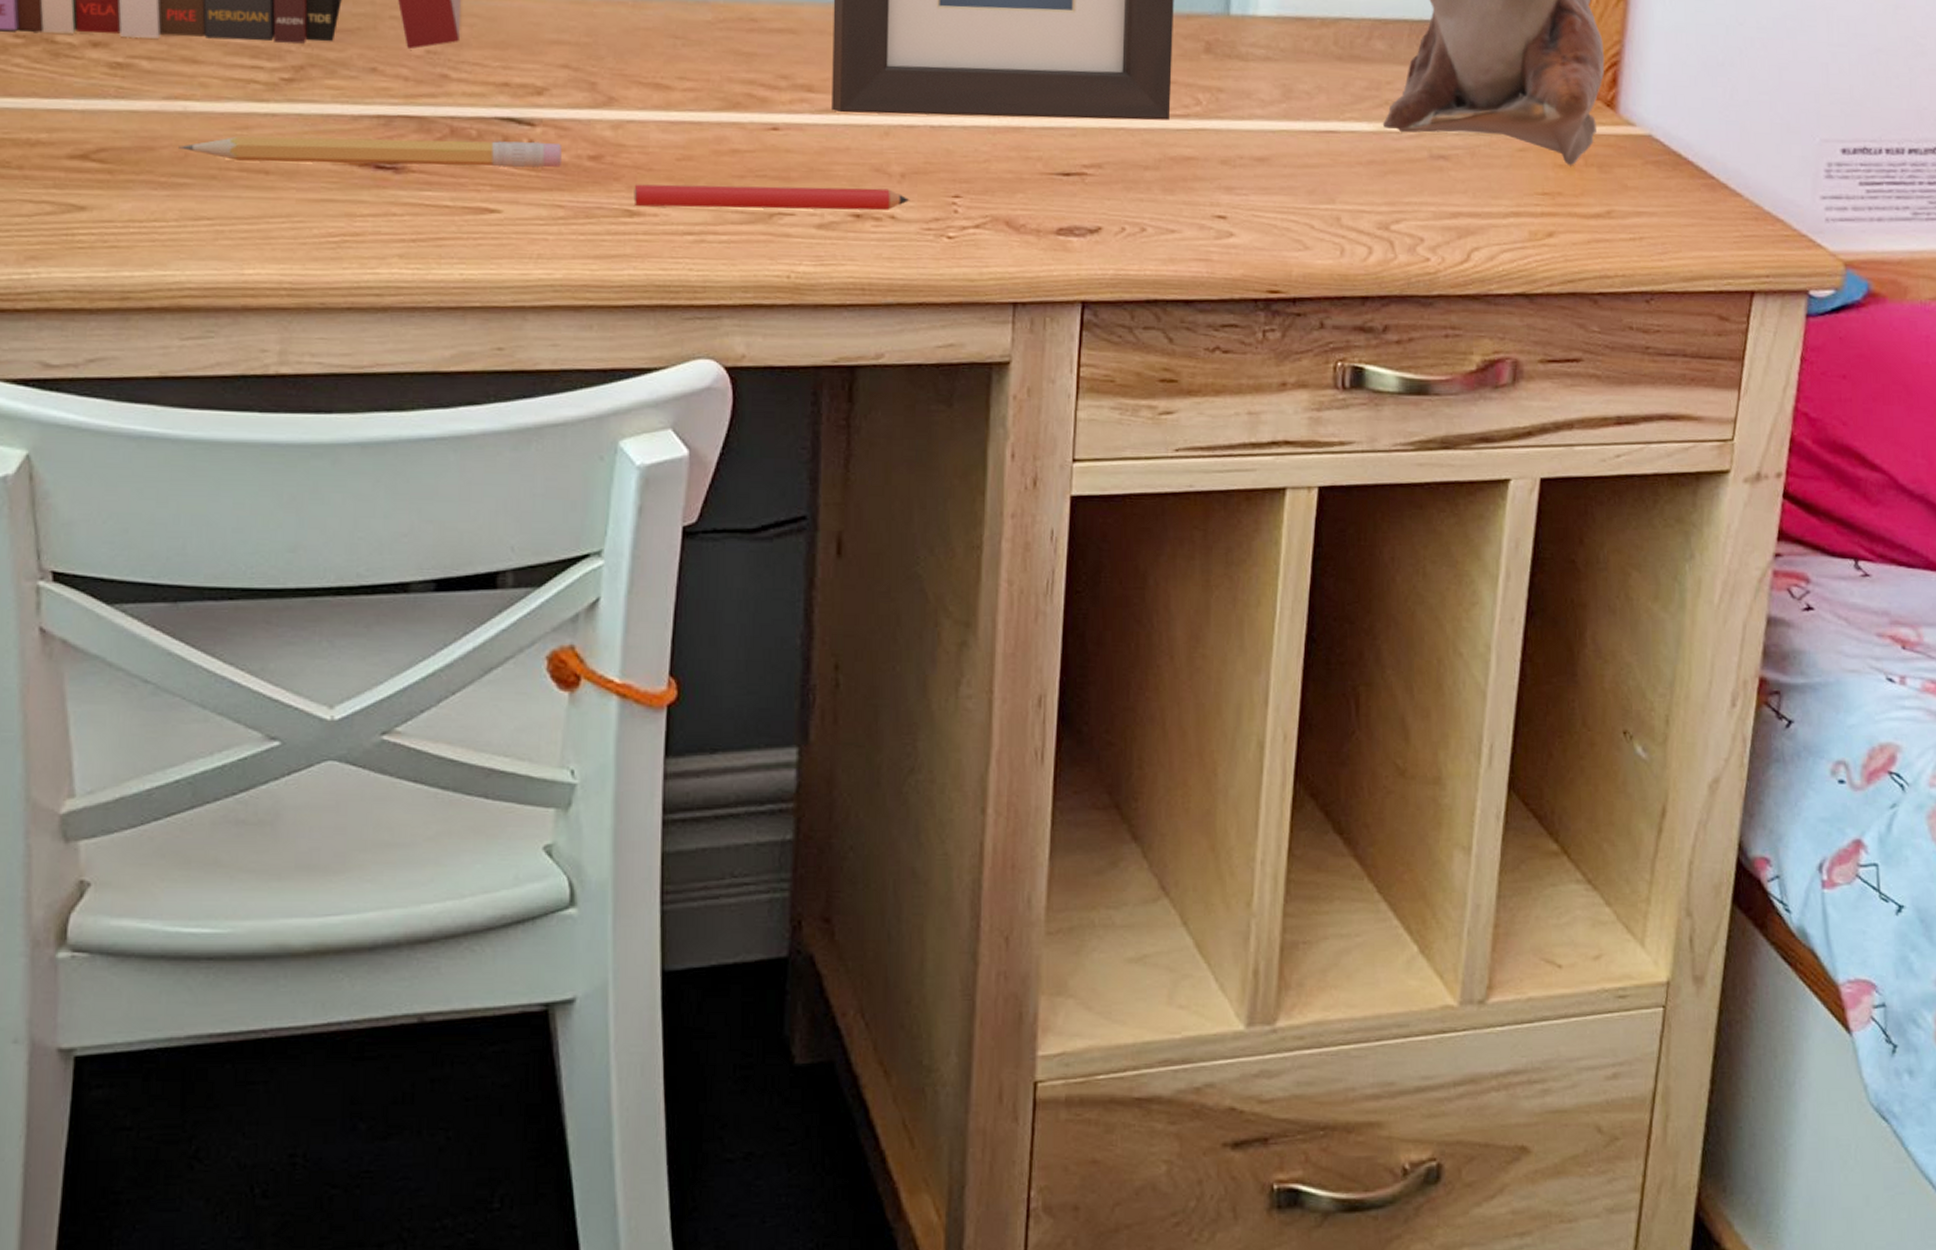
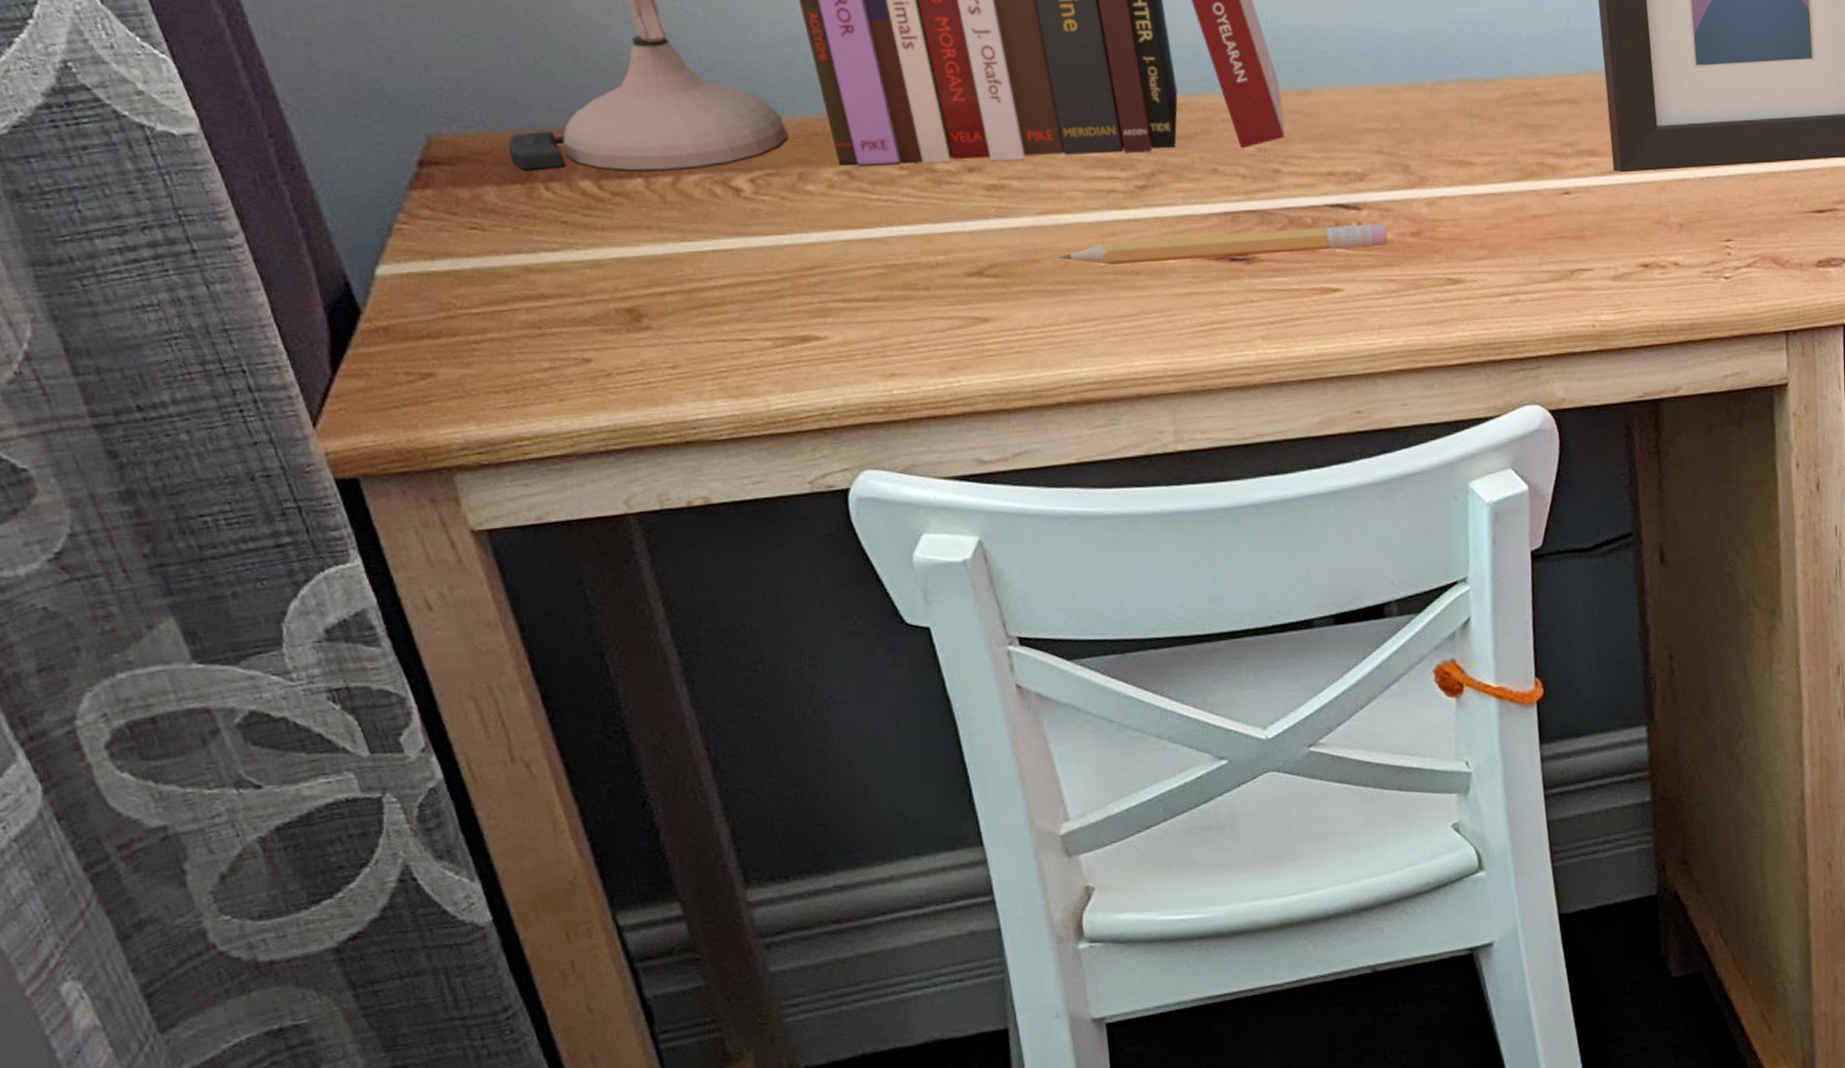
pencil: present [633,184,910,211] -> none [1453,239,1689,275]

